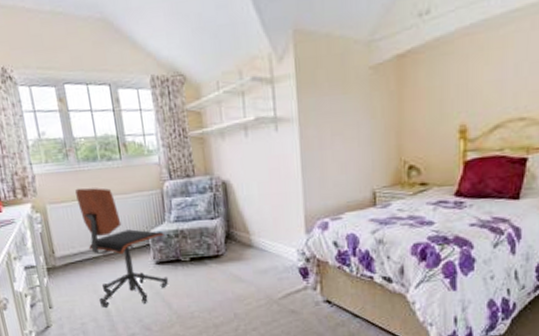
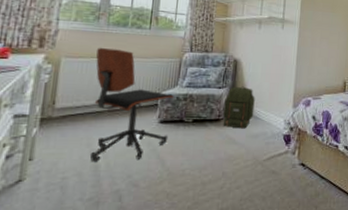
backpack: none [221,213,258,264] -> present [223,86,255,129]

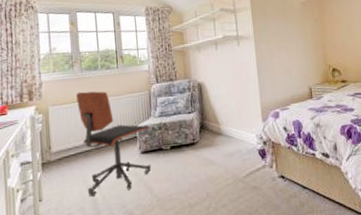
backpack: present [223,86,255,129] -> none [196,108,226,150]

